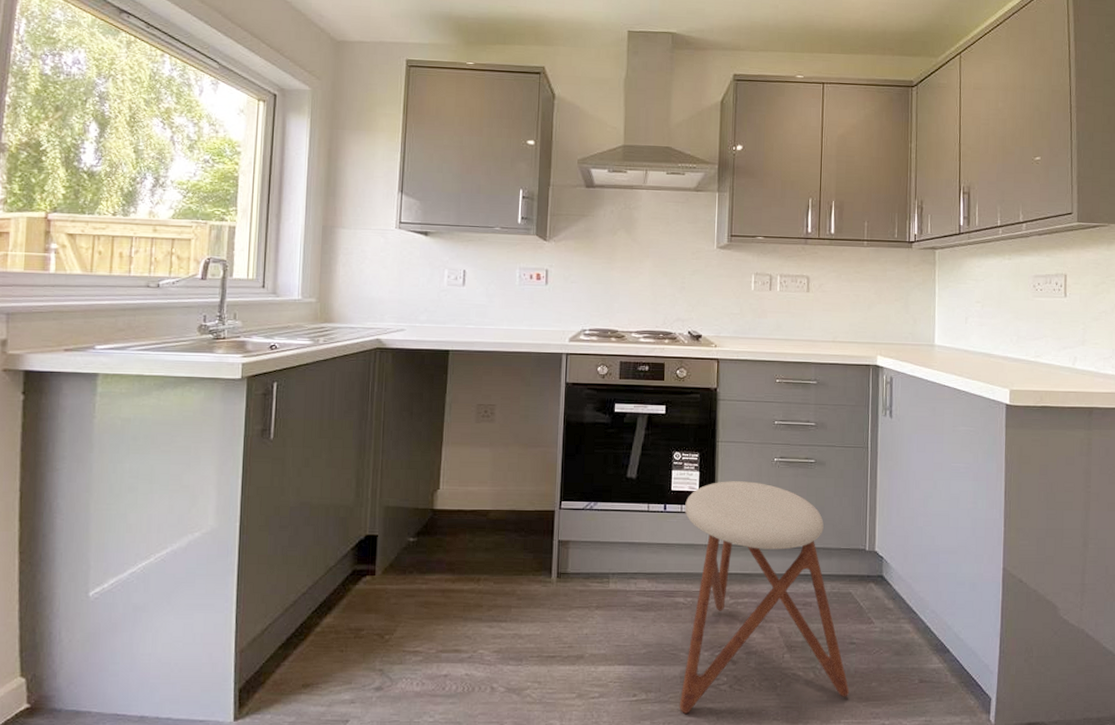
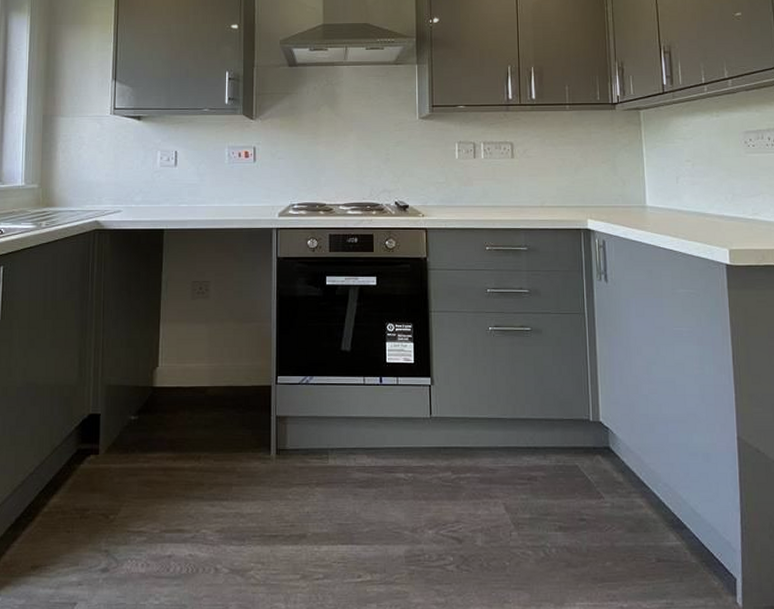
stool: present [680,481,850,714] -> none [401,351,583,596]

